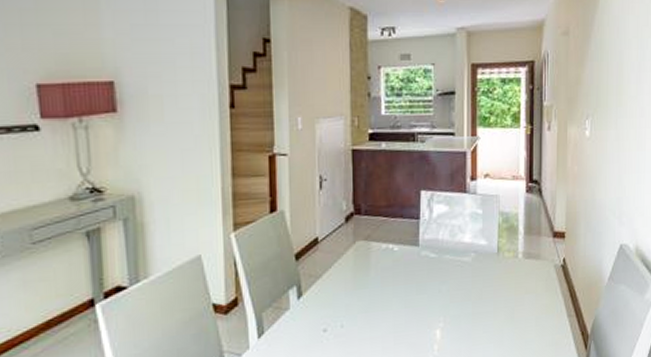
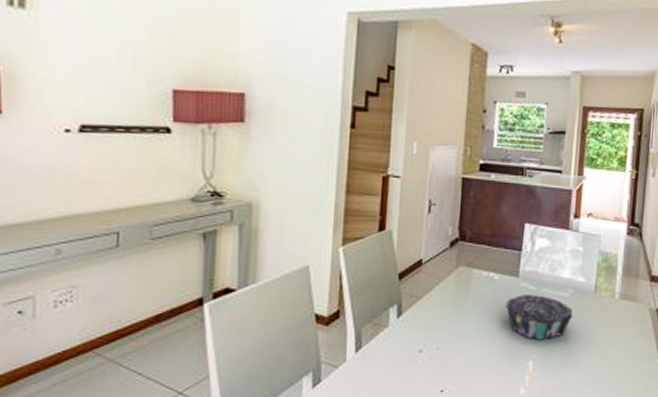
decorative bowl: none [407,262,477,308] -> present [505,294,573,340]

